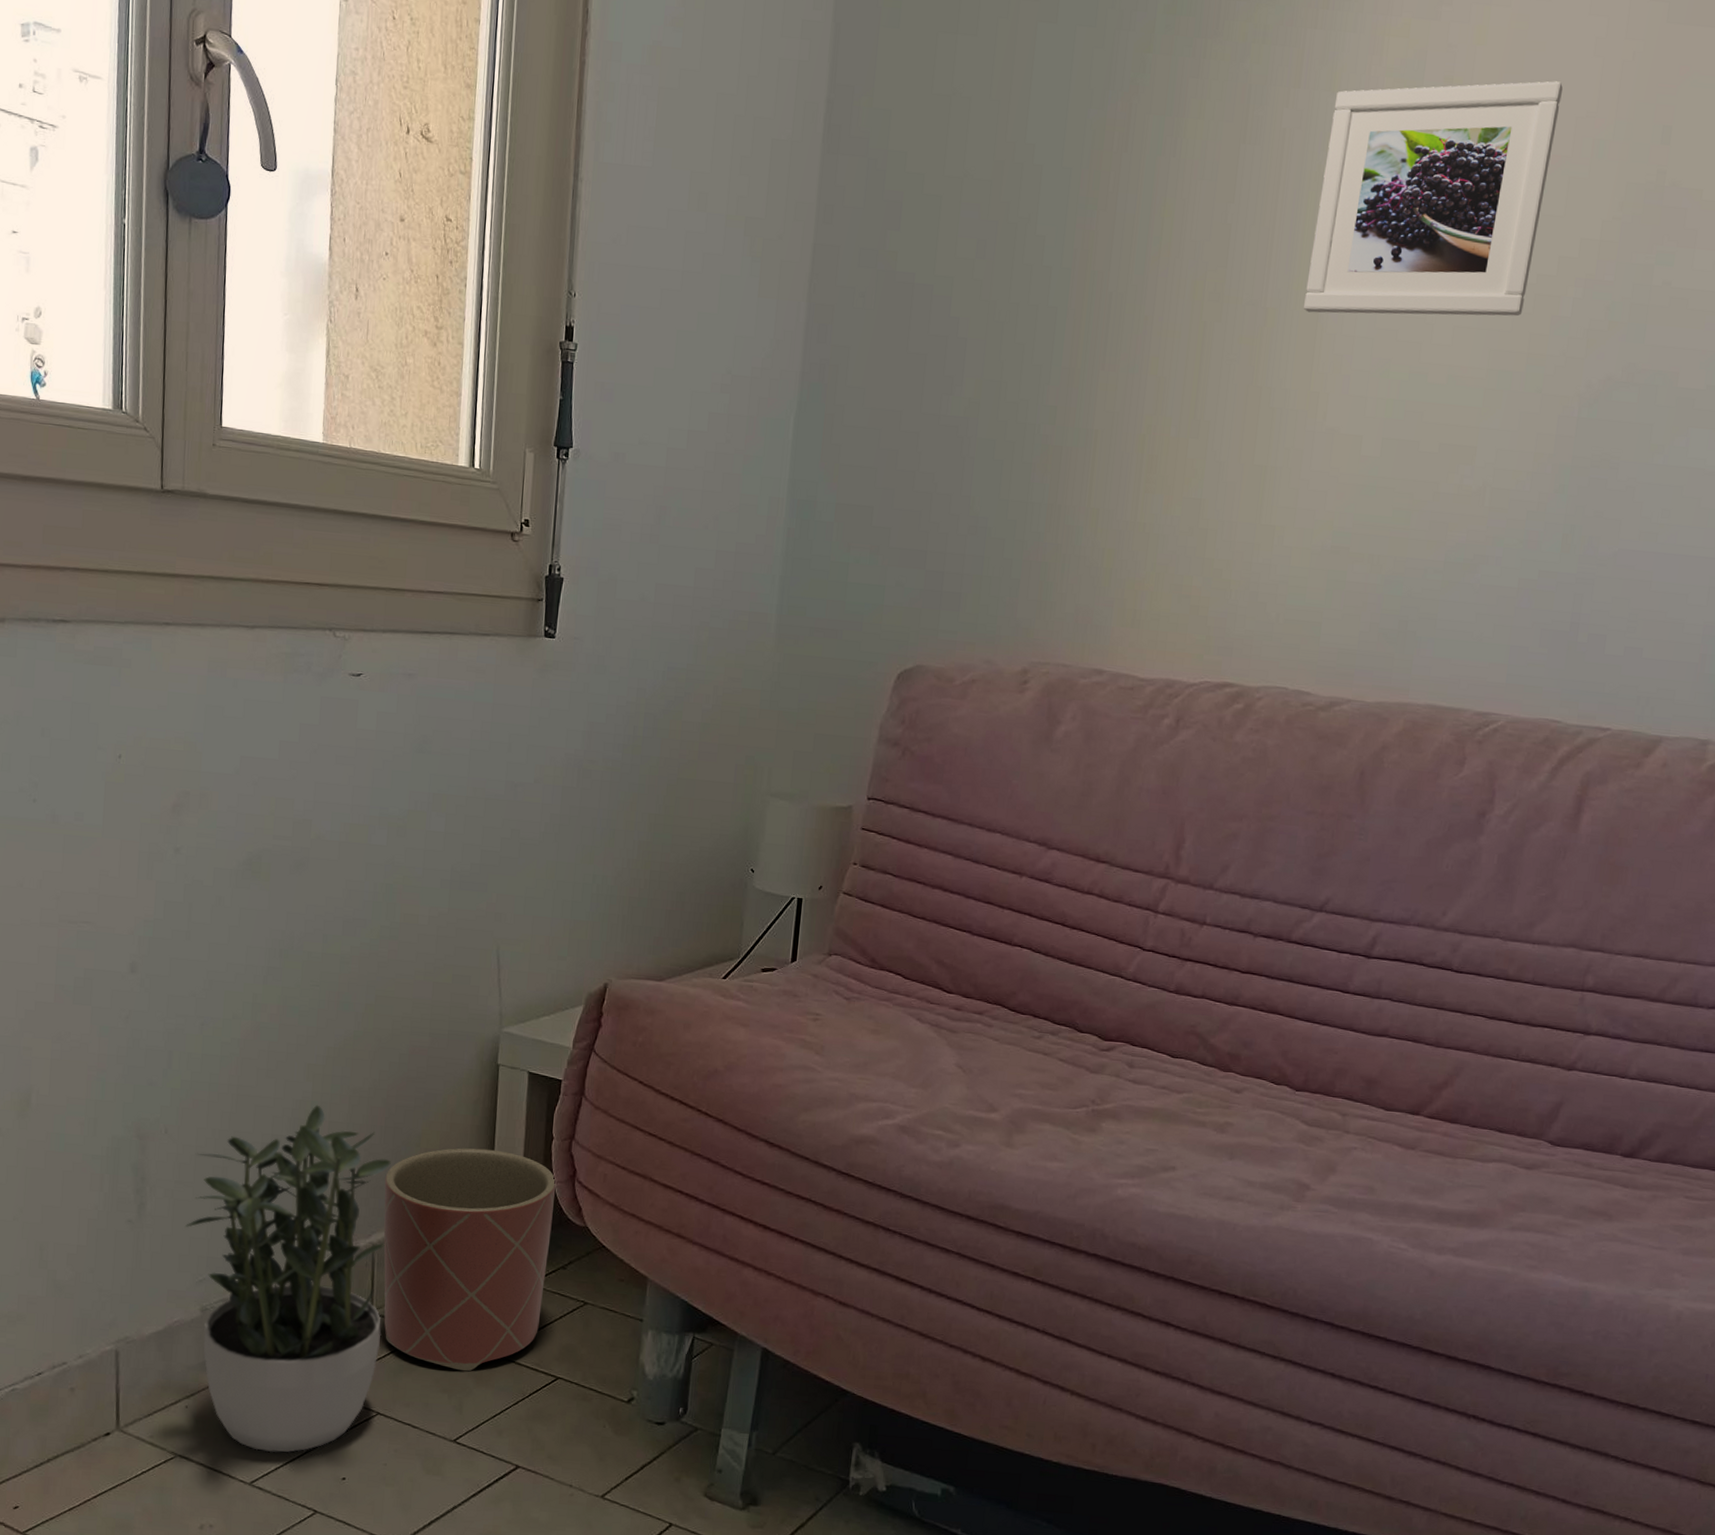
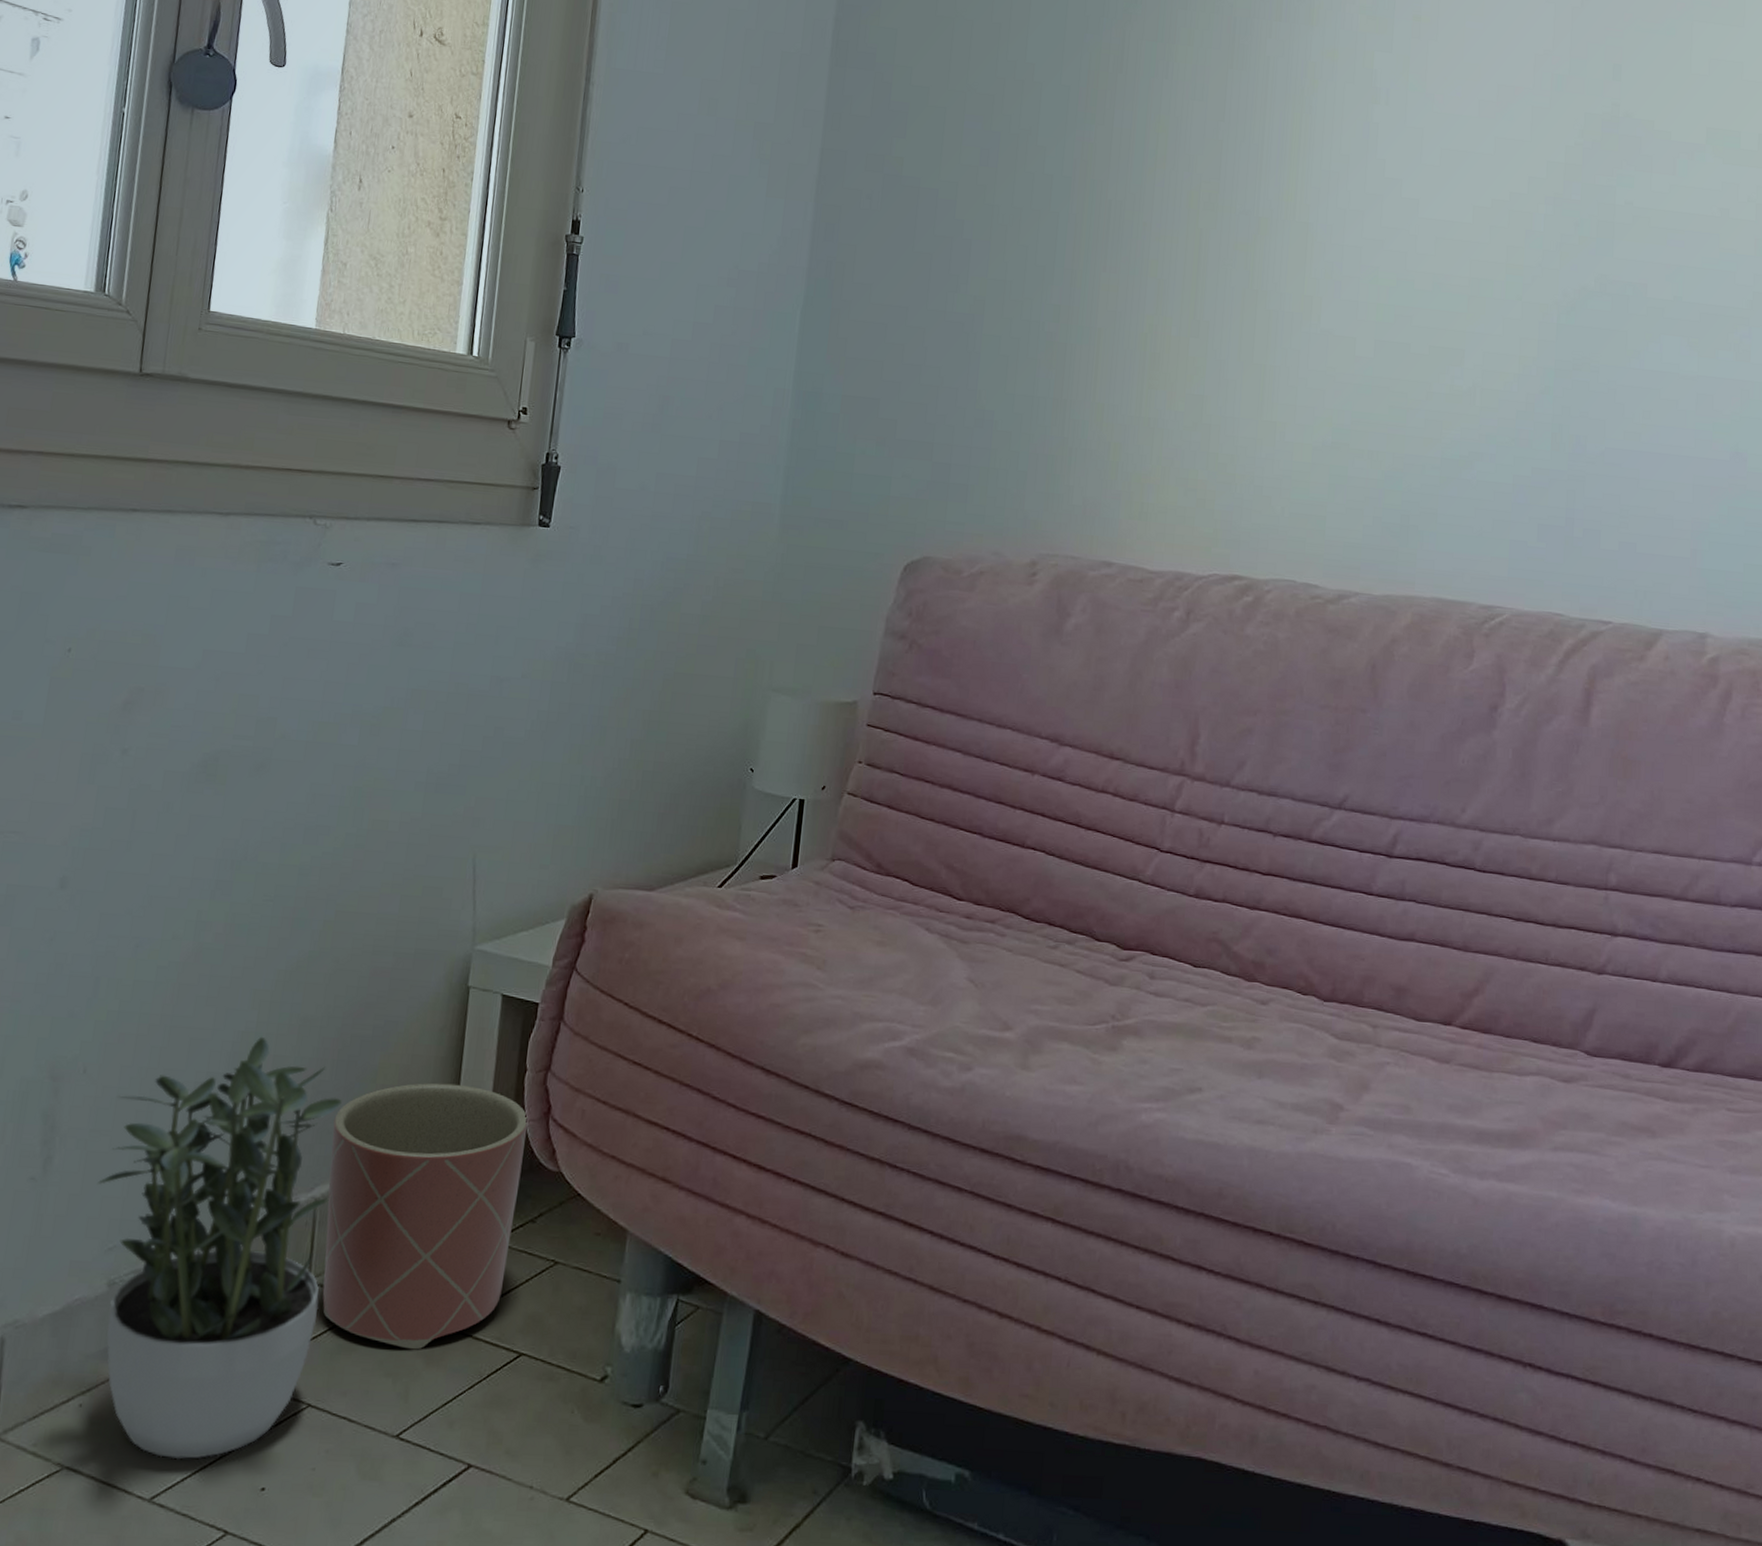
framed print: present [1303,81,1563,317] -> none [1293,22,1521,230]

